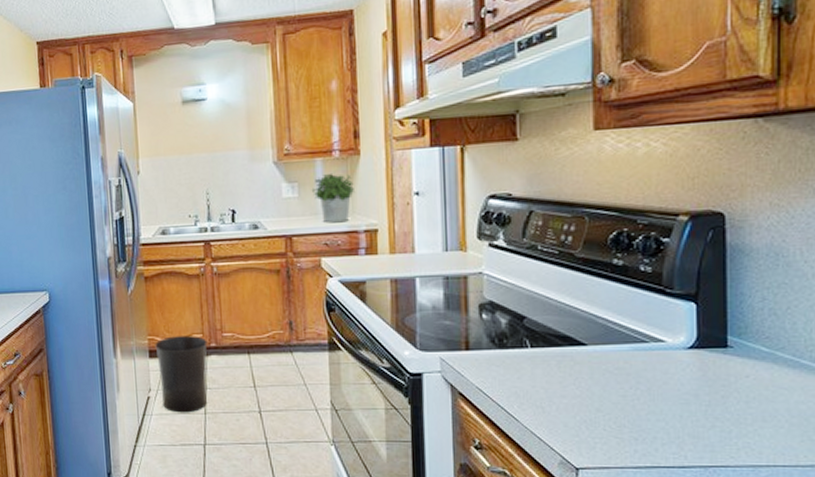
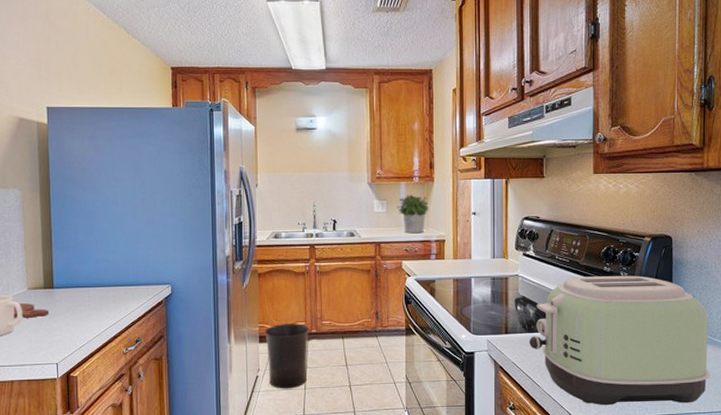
toaster: none [501,270,794,452] -> present [529,275,710,406]

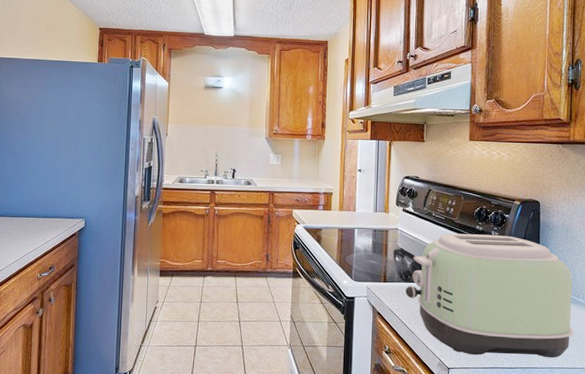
waste bin: present [265,323,309,389] -> none [165,260,206,321]
potted plant: present [396,194,430,234] -> none [290,150,320,186]

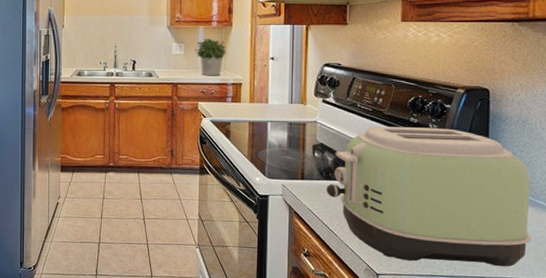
potted plant: none [290,150,320,186] -> present [194,38,227,76]

